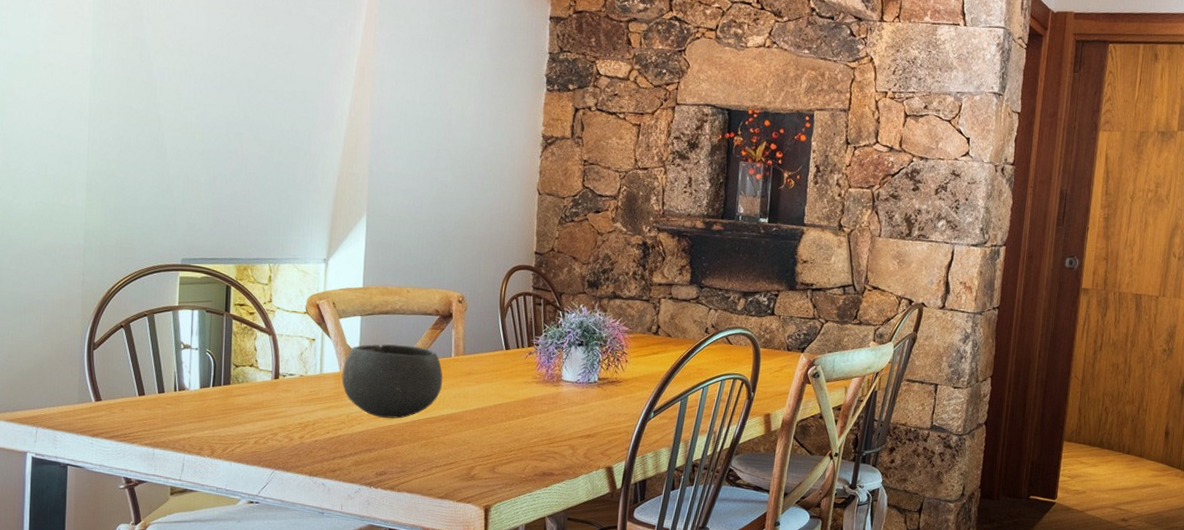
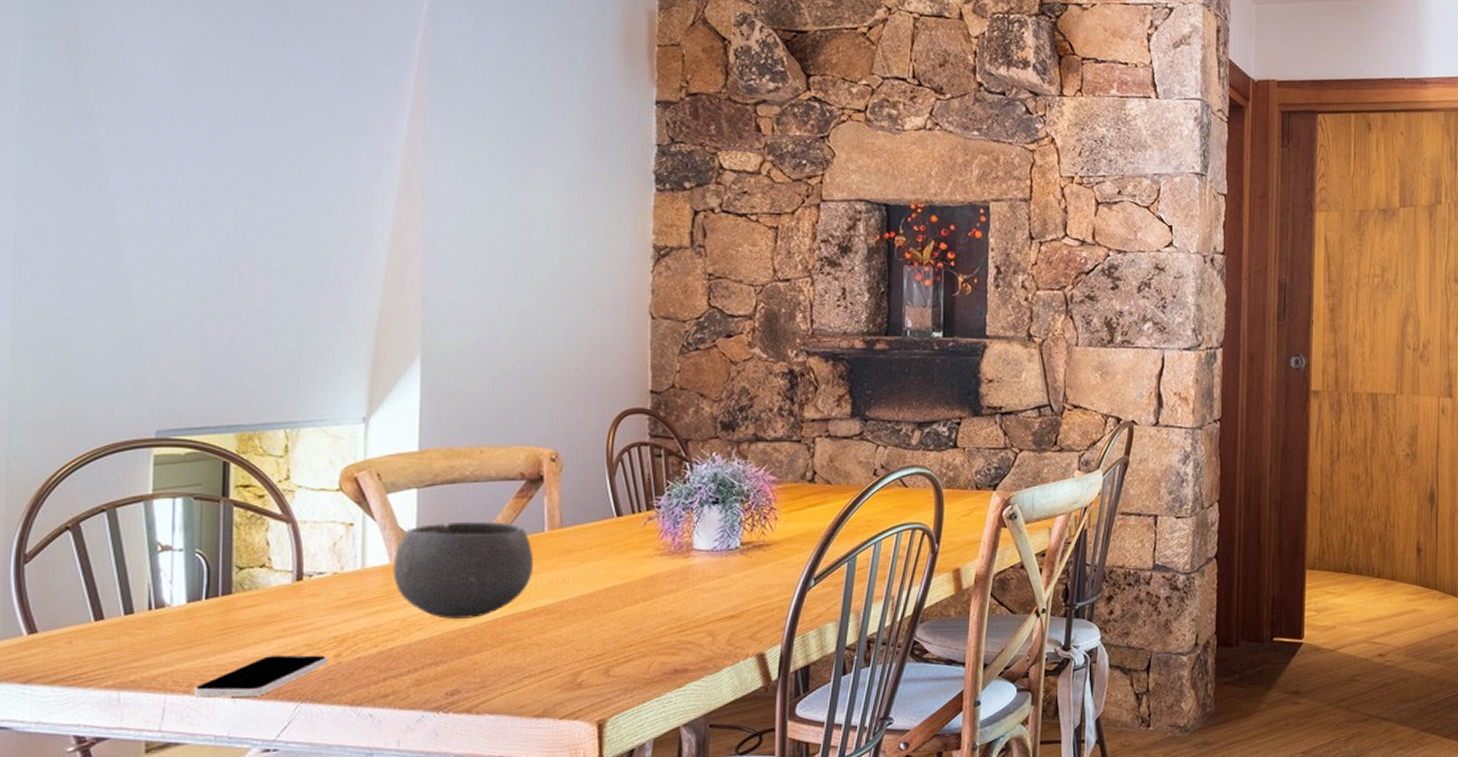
smartphone: none [203,433,294,462] -> present [193,655,327,698]

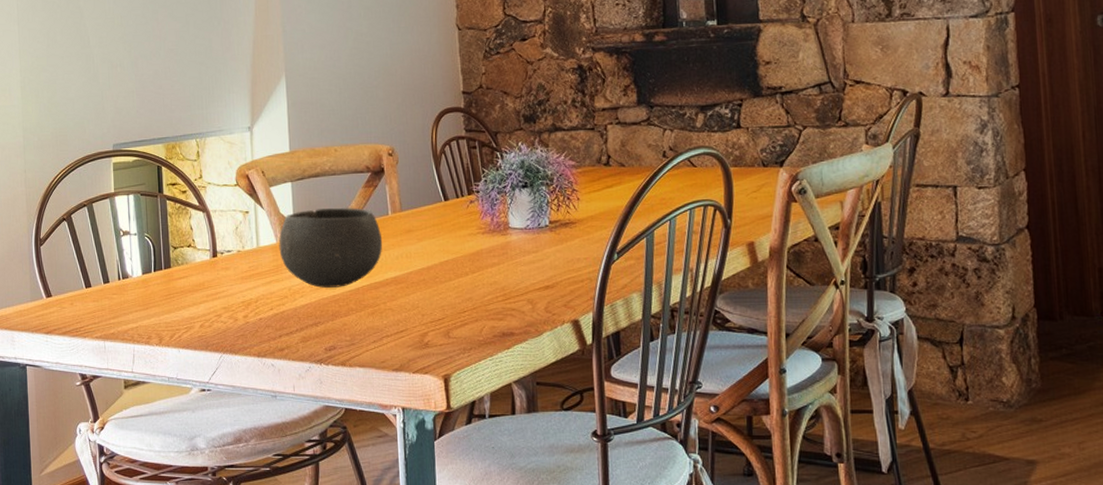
smartphone: present [193,655,327,698] -> none [151,316,239,348]

